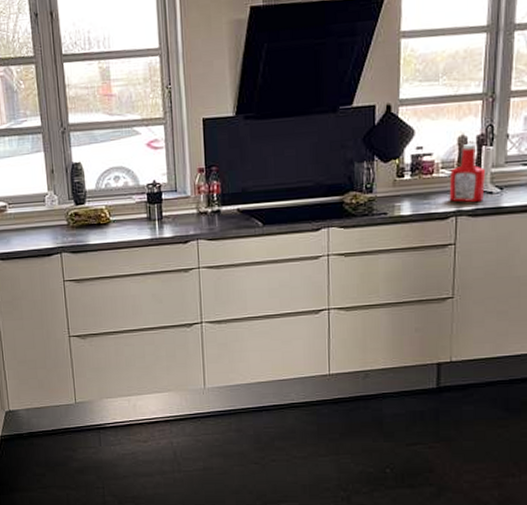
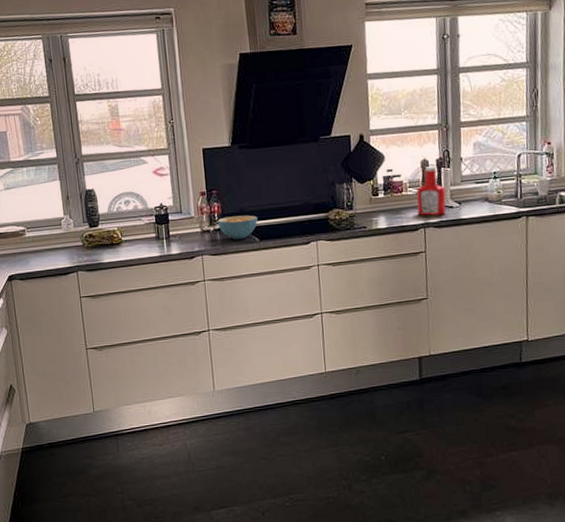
cereal bowl: none [216,196,262,224] -> present [217,215,258,240]

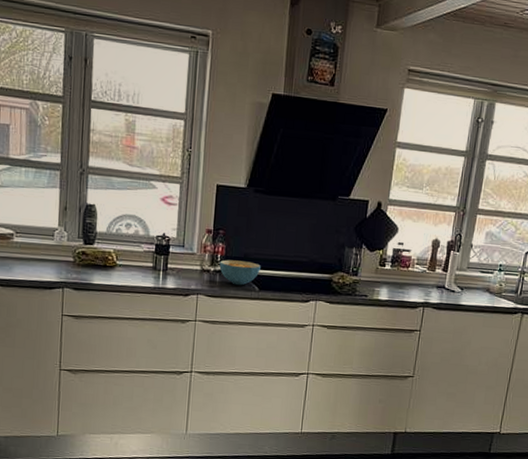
ketchup bottle: present [416,166,447,216] -> none [419,247,451,298]

